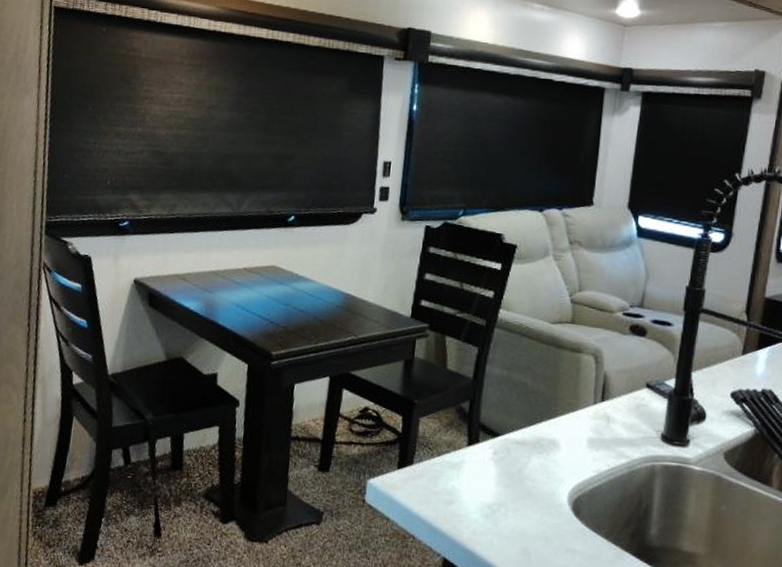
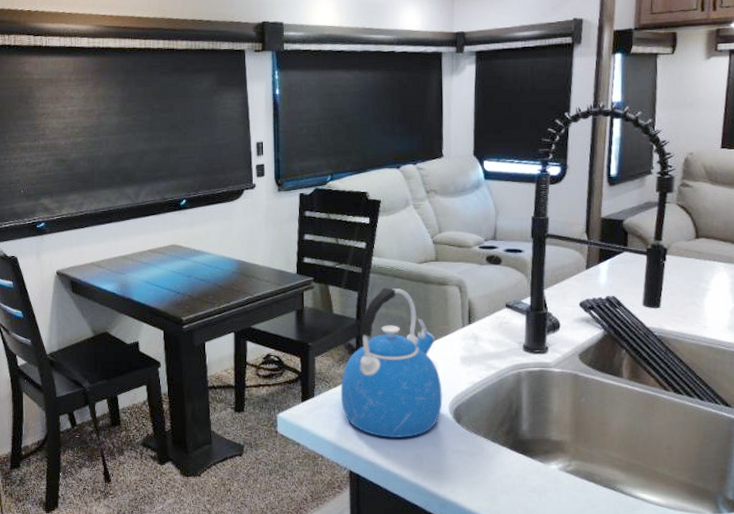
kettle: none [443,346,563,527] -> present [340,288,442,438]

